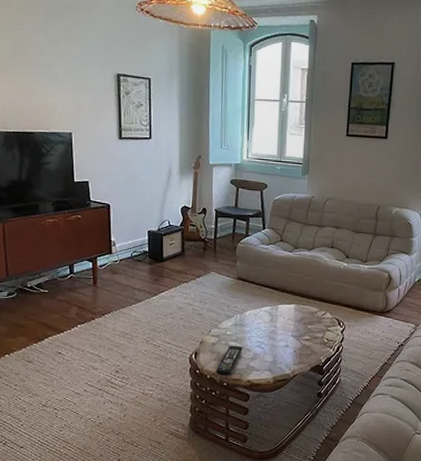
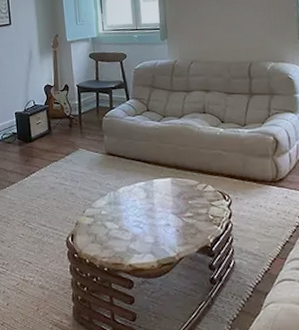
remote control: present [216,345,243,376] -> none [95,225,120,260]

